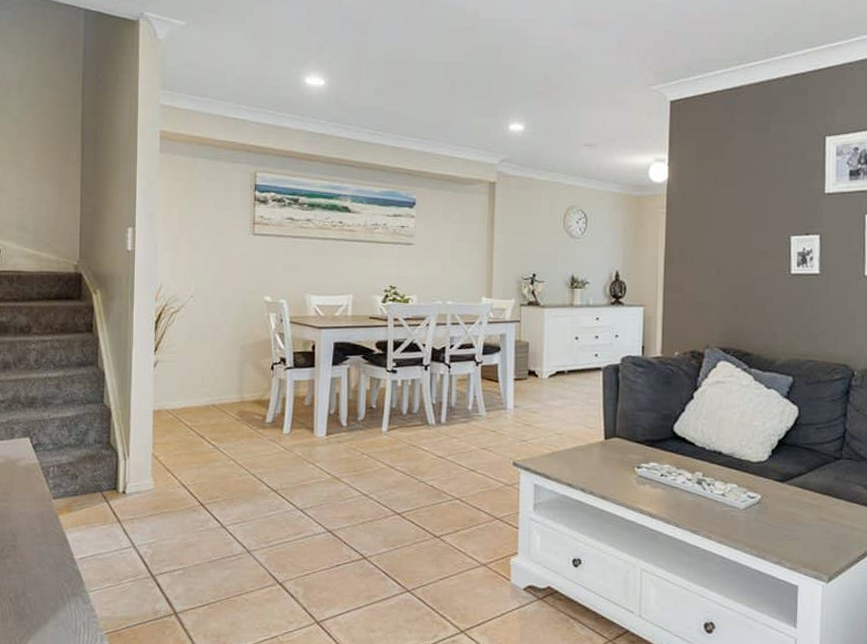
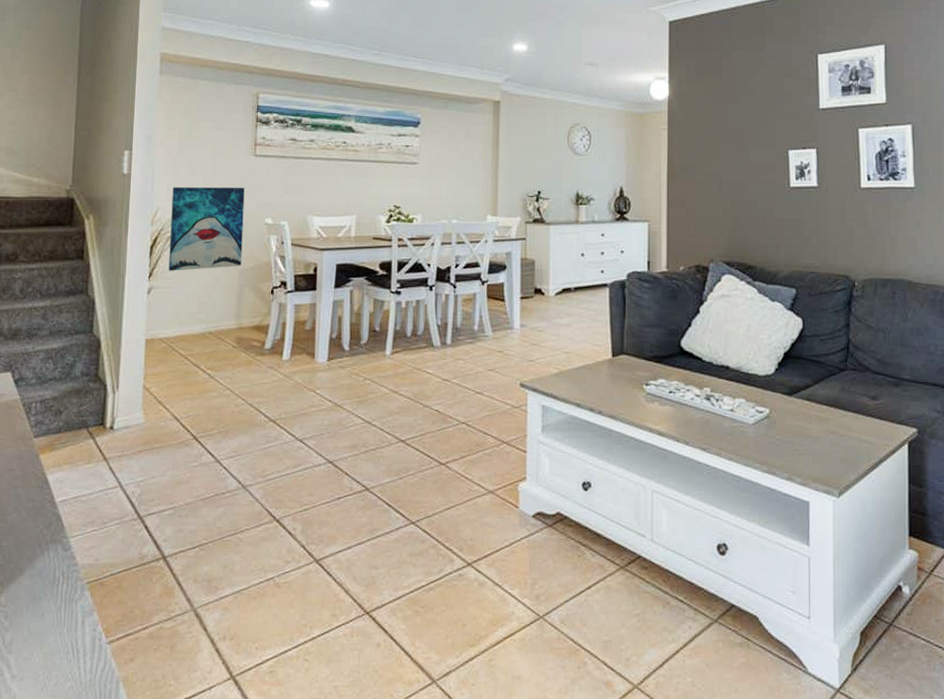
wall art: none [173,264,244,346] -> present [168,187,245,271]

